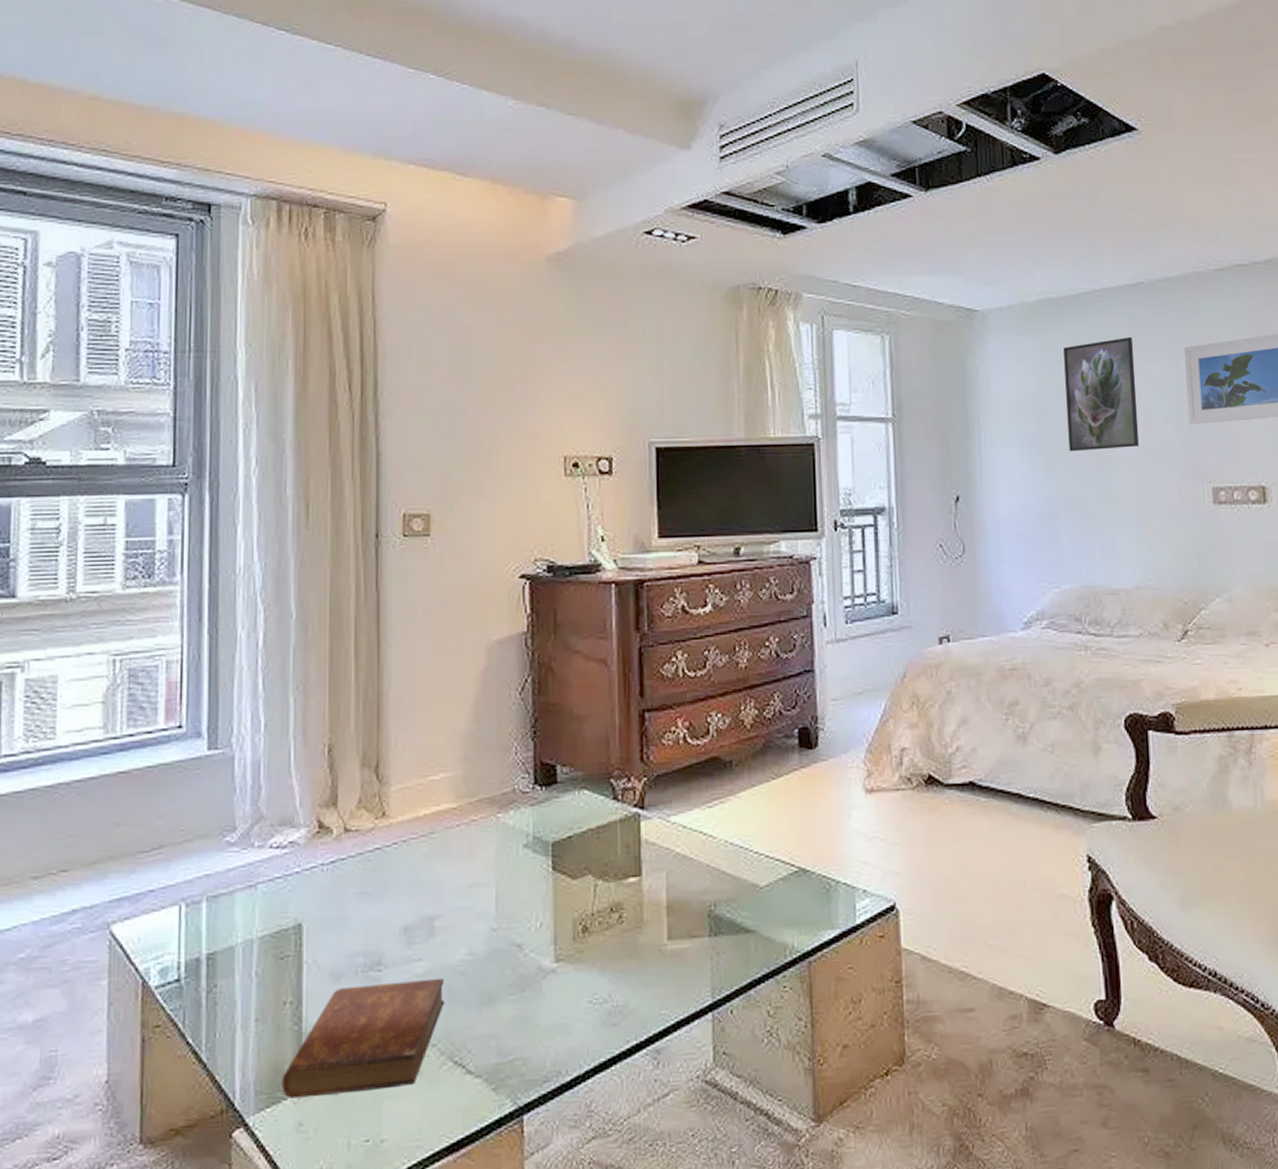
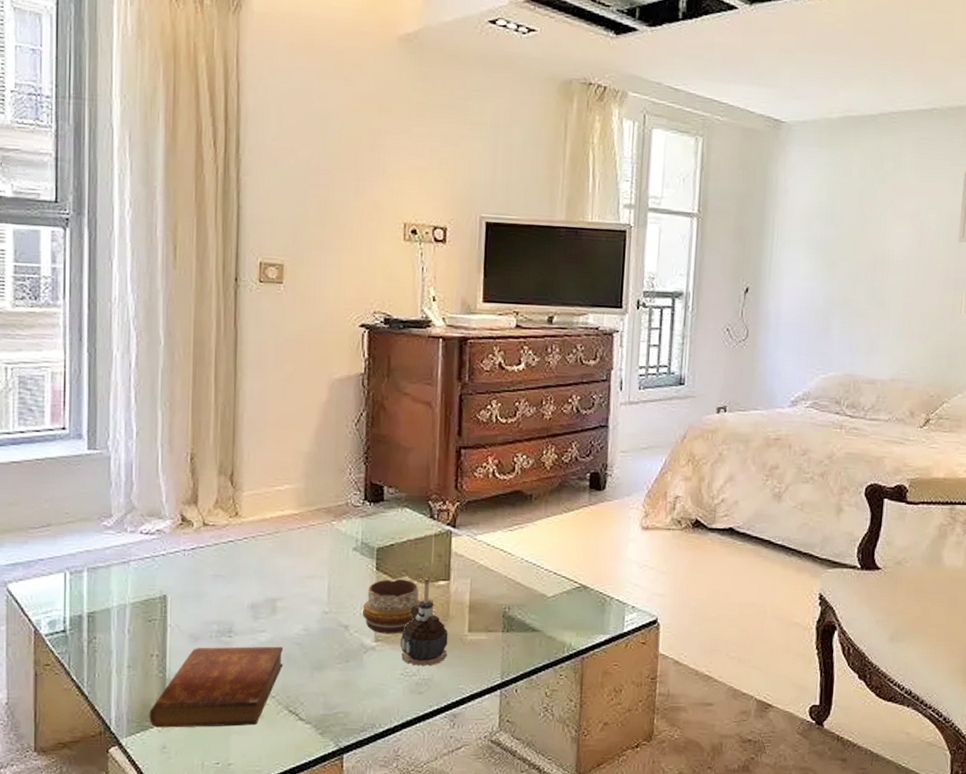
decorative bowl: none [538,879,608,951] -> present [362,579,420,634]
candle: none [587,875,644,990] -> present [401,578,448,667]
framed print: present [1063,336,1140,452] -> none [850,157,920,258]

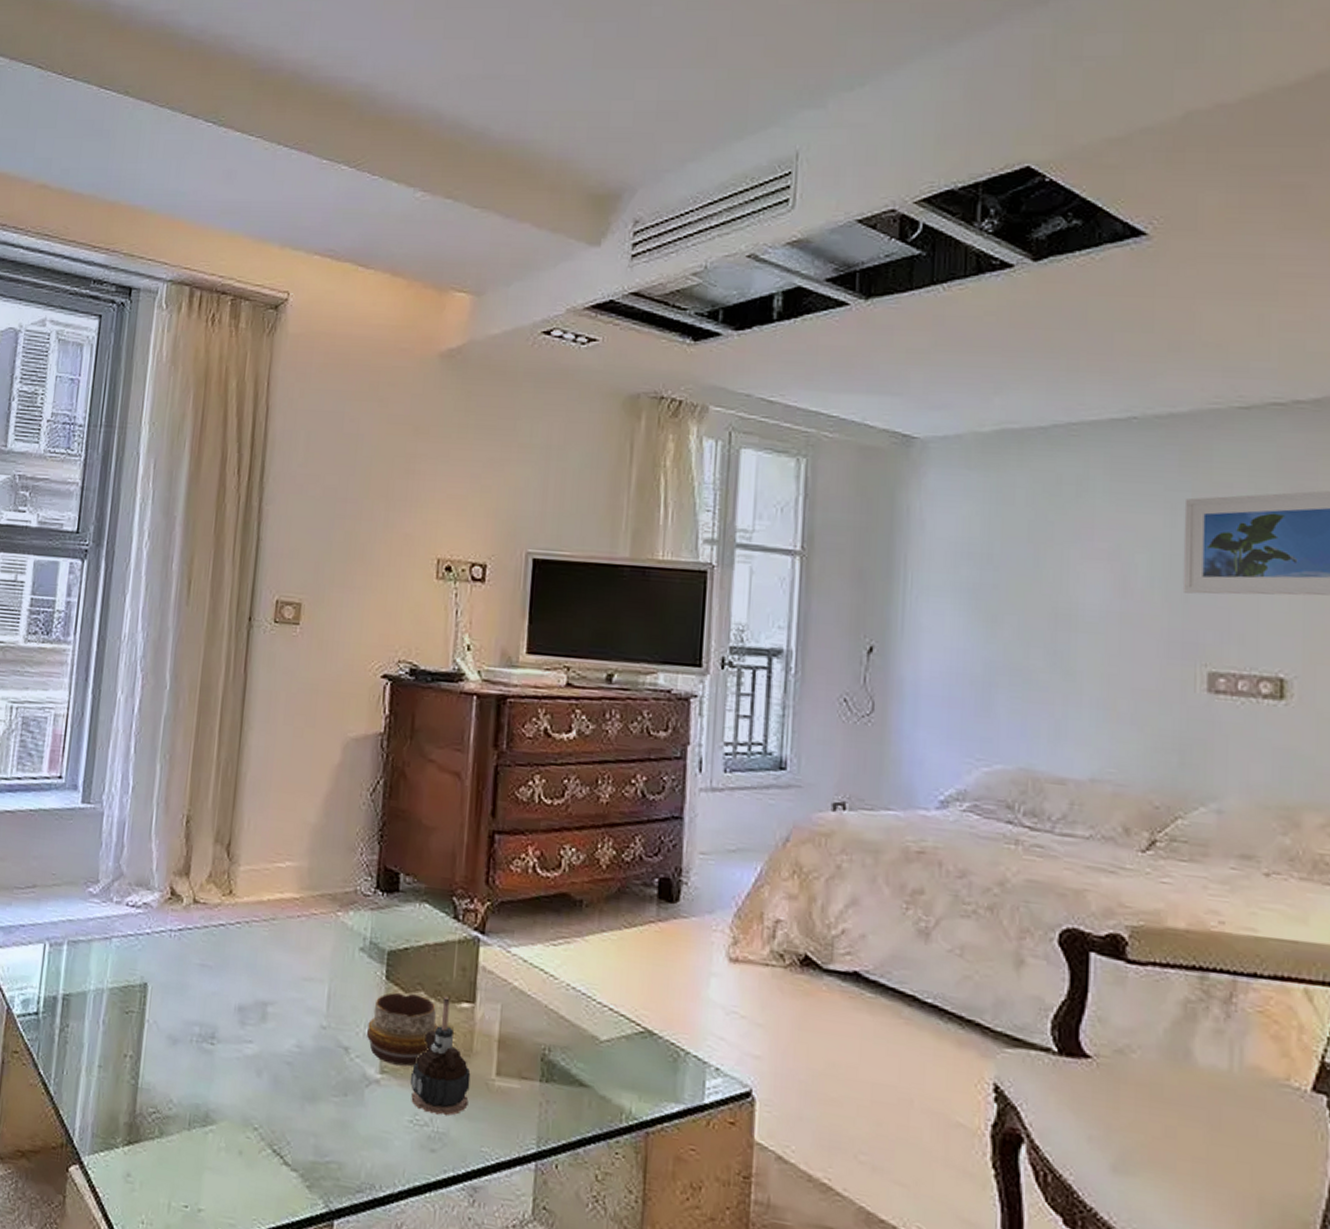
bible: present [149,646,284,728] -> none [115,1053,272,1163]

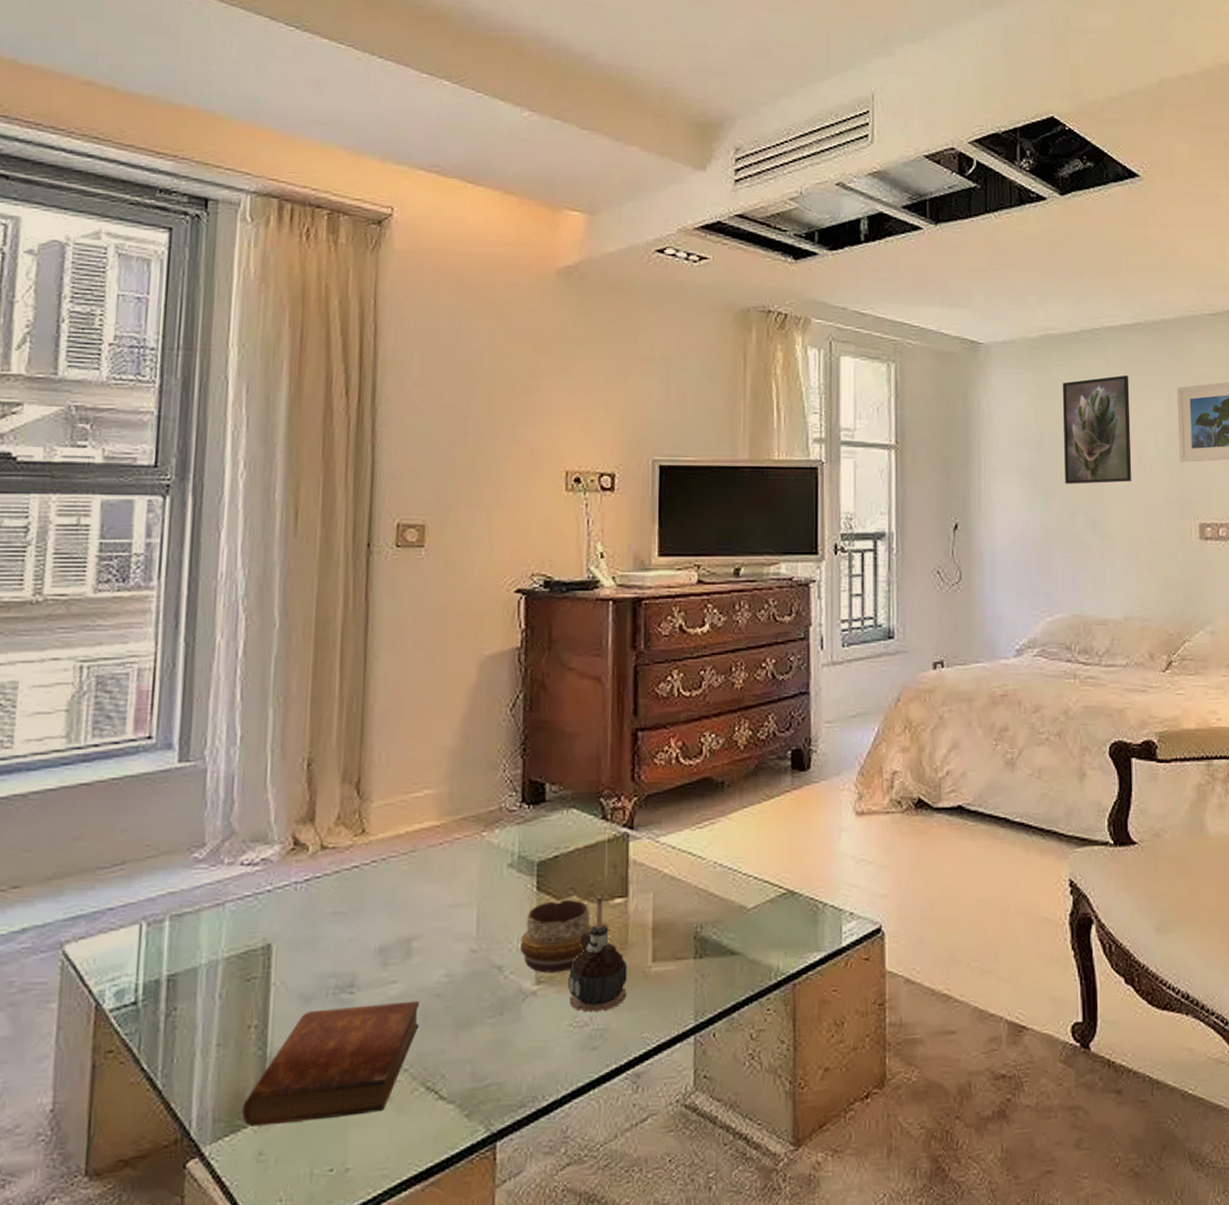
bible: none [115,1053,272,1163] -> present [242,1000,420,1127]
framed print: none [1018,480,1116,613] -> present [1063,375,1132,484]

